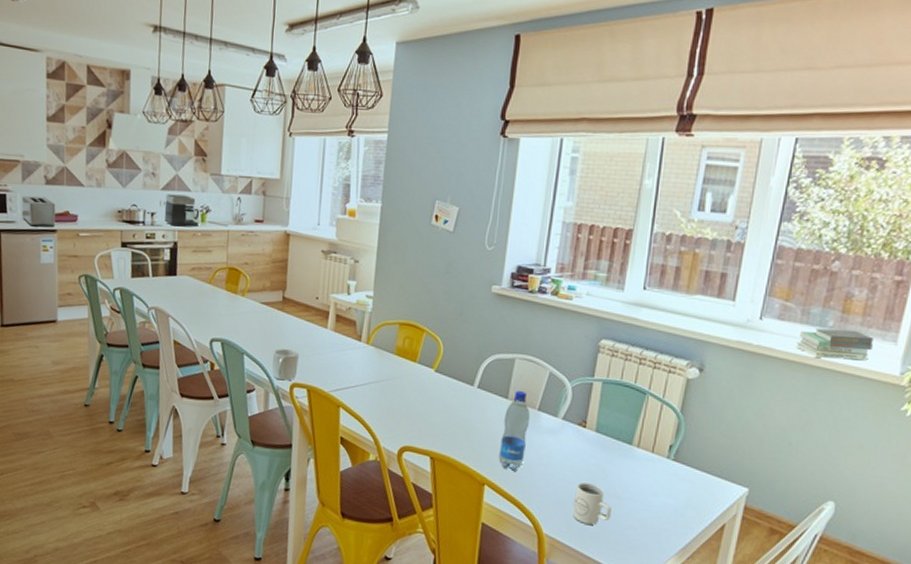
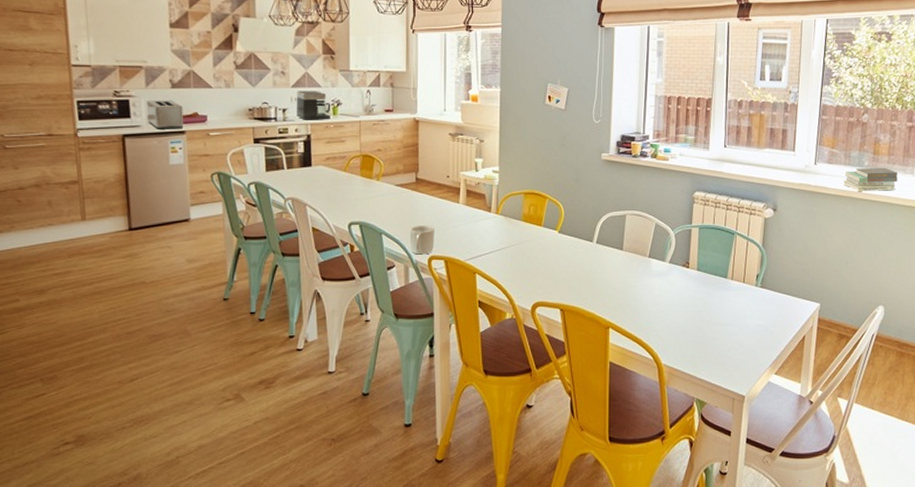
bottle: present [498,391,531,471] -> none [619,242,643,312]
mug: present [572,482,612,525] -> none [684,315,716,351]

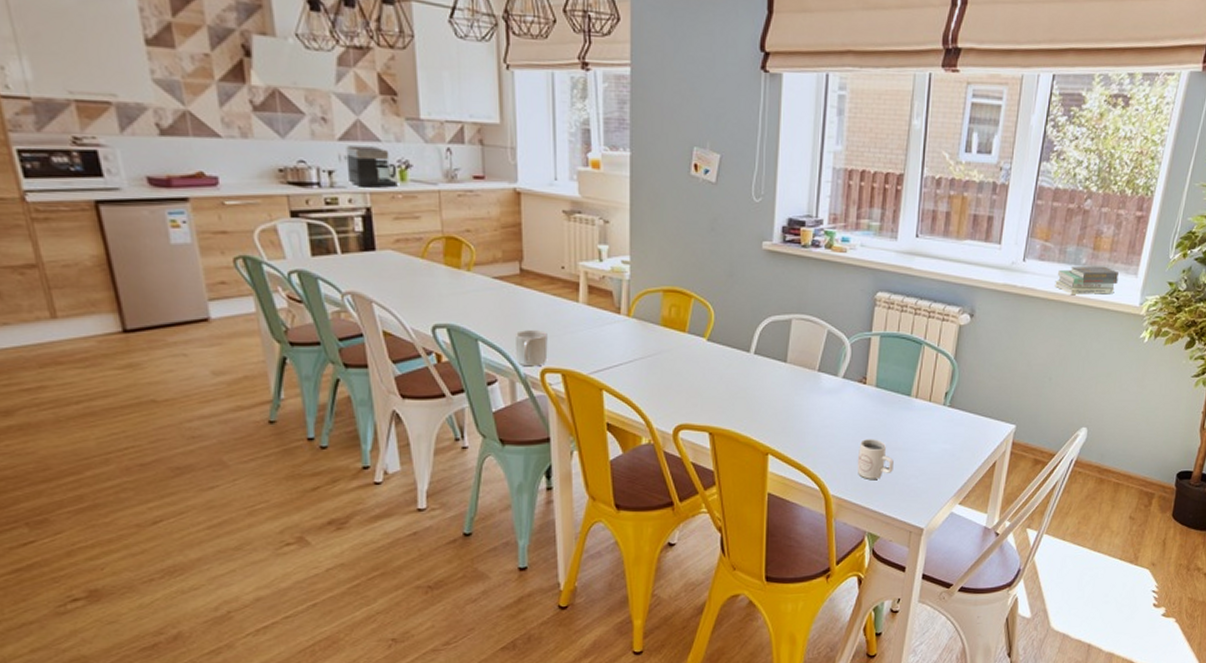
toaster: present [146,99,184,129] -> none [124,151,185,195]
mug: none [684,315,716,351] -> present [857,439,894,479]

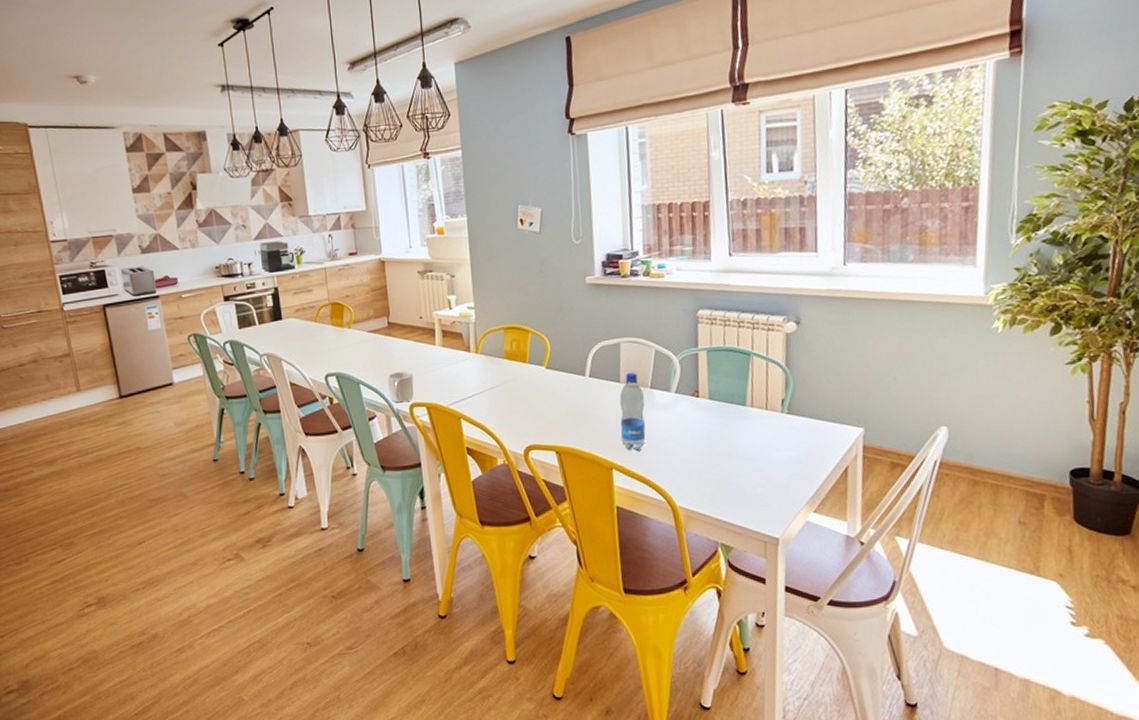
toaster: none [124,151,185,195] -> present [120,265,157,296]
bottle: none [781,353,811,436] -> present [619,373,646,451]
mug: present [857,439,894,479] -> none [699,450,739,490]
books: present [1055,265,1118,296] -> none [882,260,954,293]

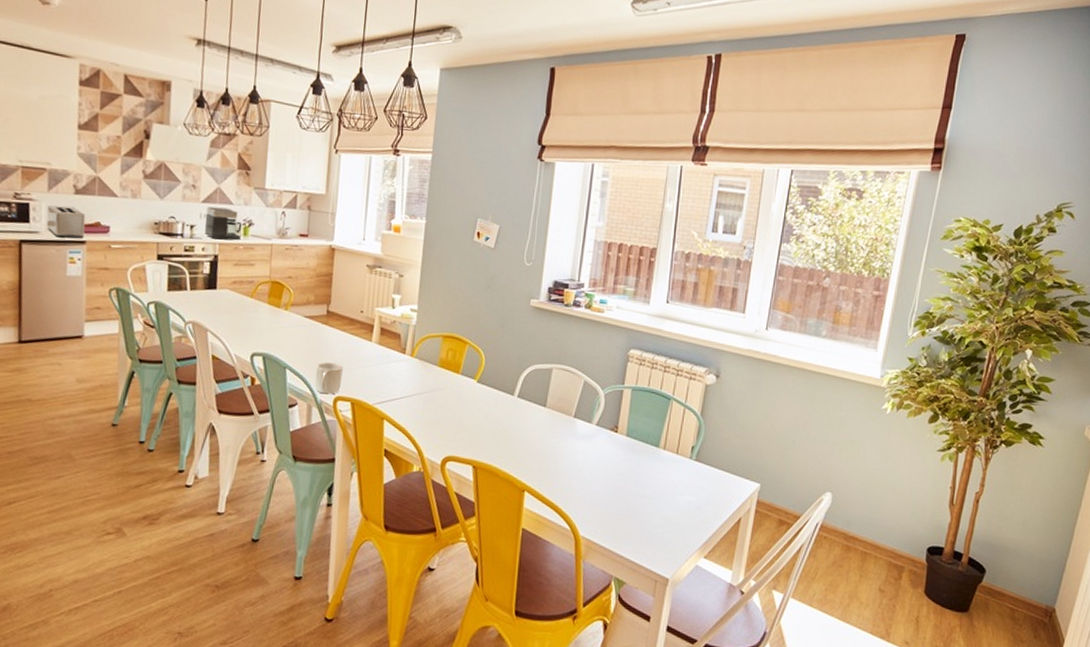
bottle: present [619,373,646,451] -> none [537,399,567,476]

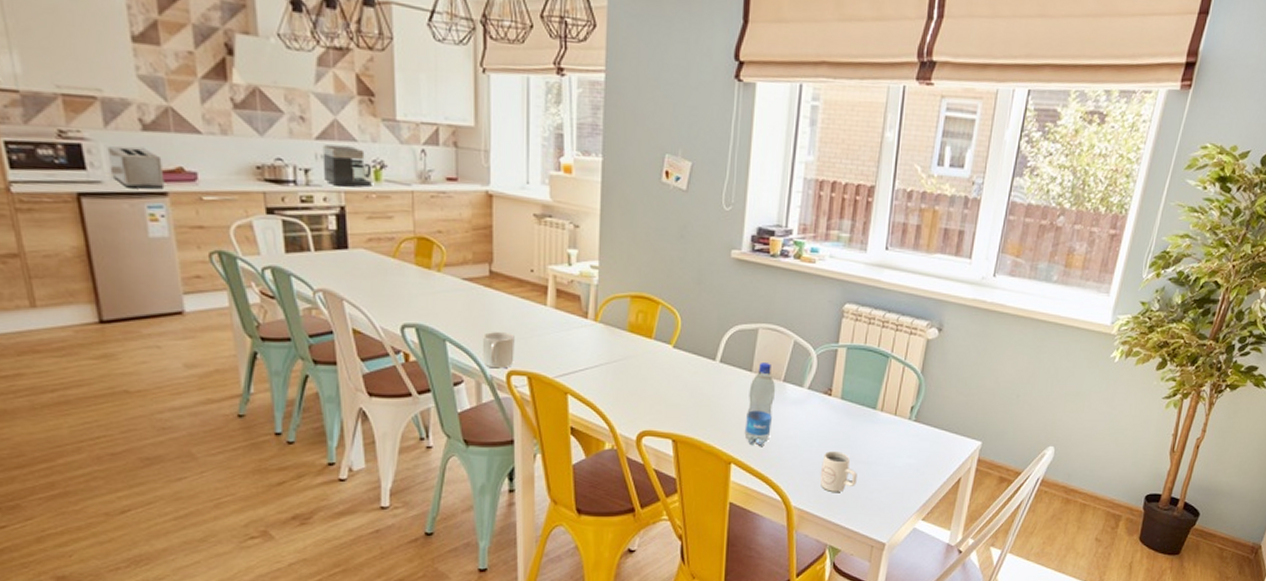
bottle: none [537,399,567,476] -> present [744,363,776,446]
mug: none [606,485,641,525] -> present [819,451,857,492]

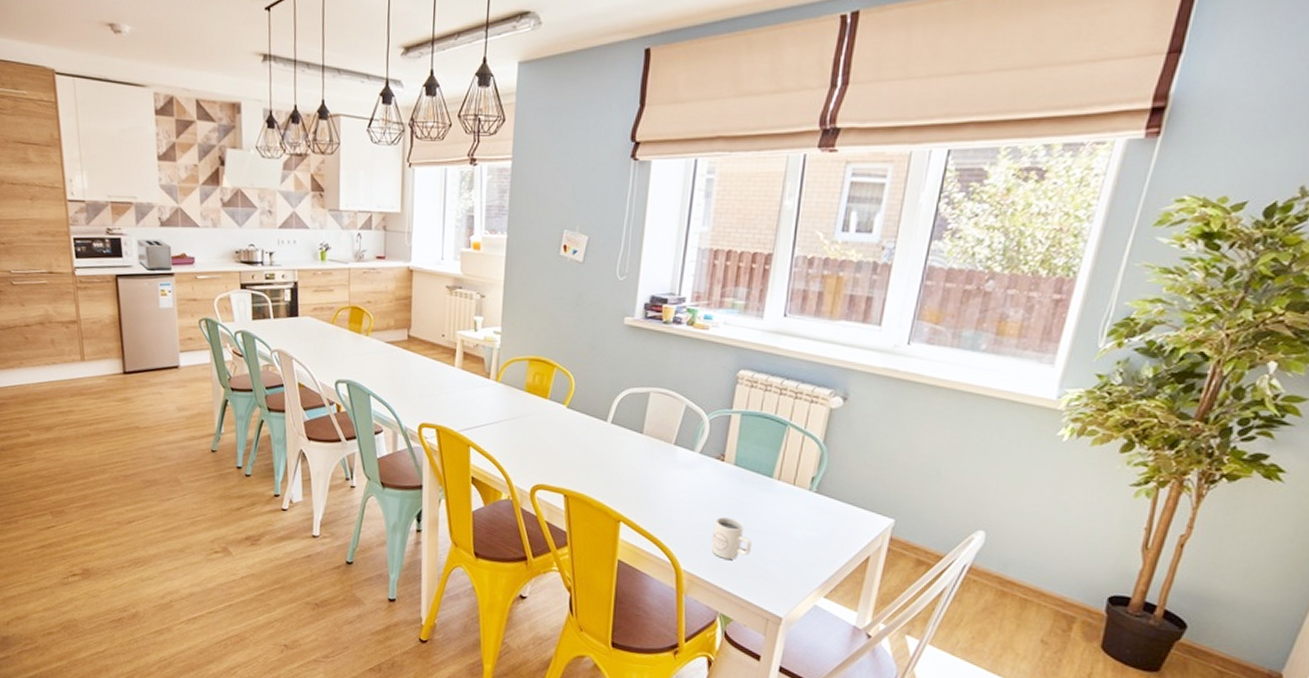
coffee maker: present [322,145,372,187] -> none [283,232,319,266]
mug: present [482,331,515,369] -> none [399,388,427,421]
bottle: present [744,363,776,446] -> none [634,425,667,507]

